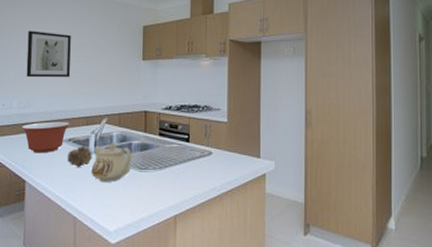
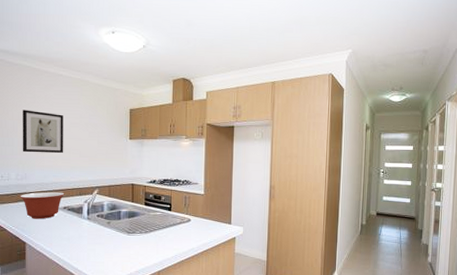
flower: present [67,146,93,168] -> none [63,213,86,232]
teapot: present [91,142,132,182] -> none [85,210,121,244]

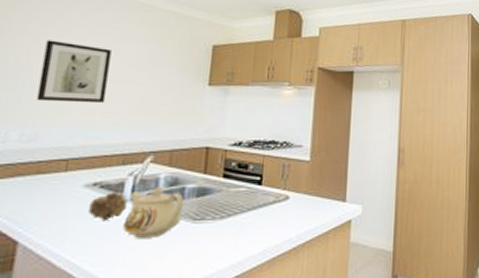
mixing bowl: present [20,191,65,219] -> none [19,160,98,203]
flower: none [63,213,86,232] -> present [88,191,129,222]
teapot: none [85,210,121,244] -> present [123,187,185,238]

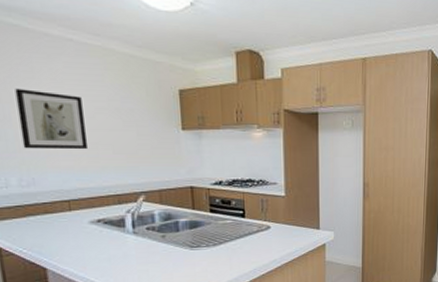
flower: present [88,191,129,222] -> none [99,226,132,251]
teapot: present [123,187,185,238] -> none [131,221,180,263]

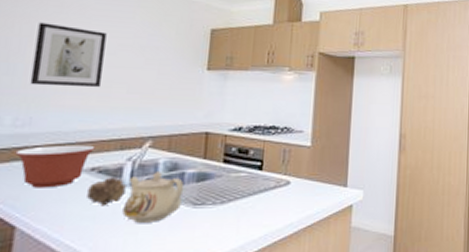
mixing bowl: none [28,200,97,238] -> present [15,144,96,188]
flower: none [99,226,132,251] -> present [87,176,128,206]
teapot: none [131,221,180,263] -> present [122,172,185,223]

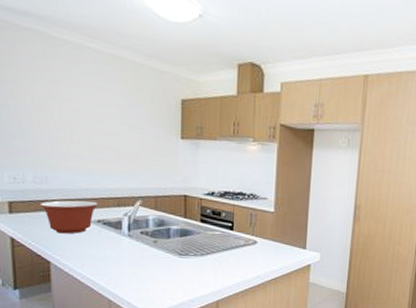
wall art: present [29,22,107,88] -> none [37,91,96,153]
flower: present [87,176,128,206] -> none [98,228,127,251]
teapot: present [122,172,185,223] -> none [126,226,171,266]

